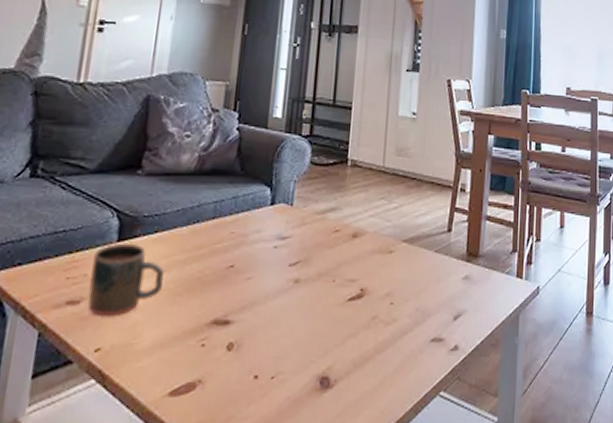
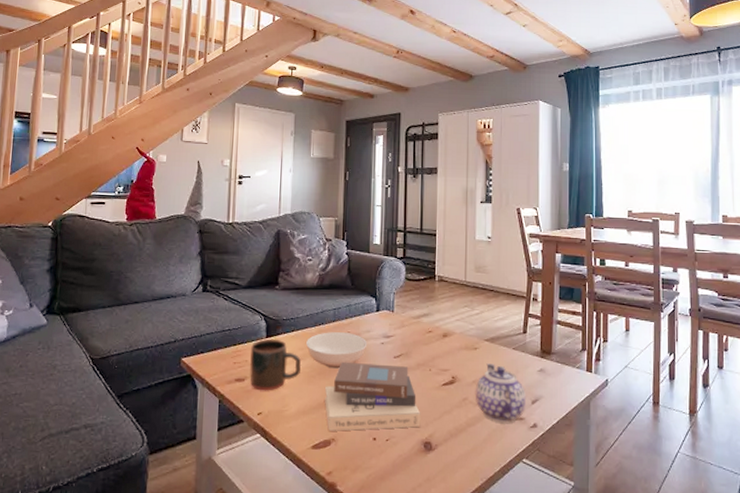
bowl: none [173,233,256,283] -> present [306,332,368,369]
books: none [192,272,319,369] -> present [324,361,421,431]
teapot: none [387,270,448,348] -> present [475,363,527,424]

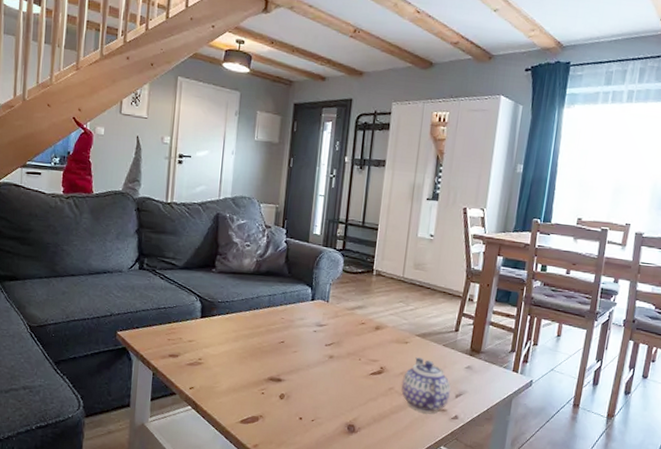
mug: present [249,338,302,391] -> none [183,319,235,368]
bowl: present [306,332,368,369] -> none [240,317,301,352]
books: present [324,361,421,431] -> none [255,345,347,411]

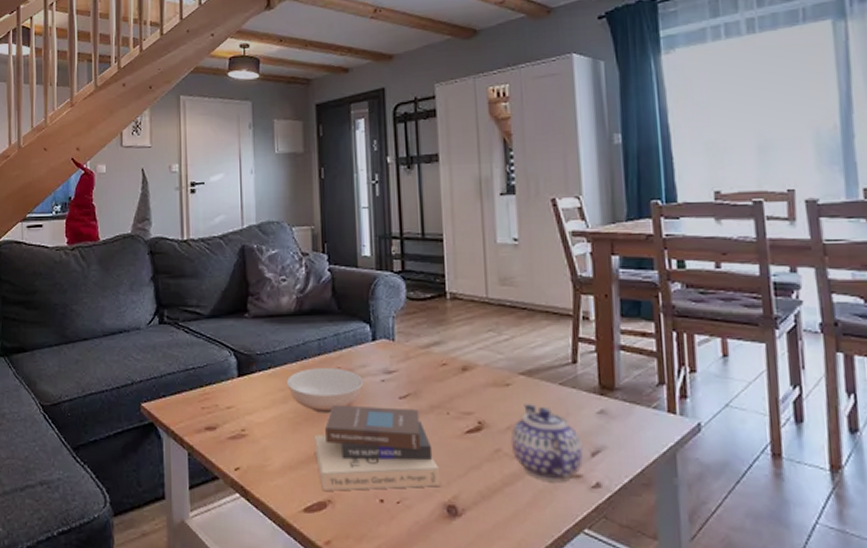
bowl: none [240,317,301,352] -> present [287,368,364,413]
books: none [255,345,347,411] -> present [313,404,441,491]

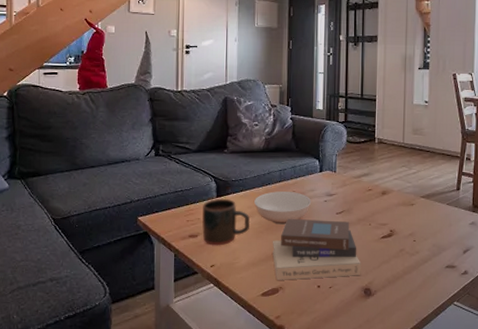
mug: none [220,378,284,442] -> present [201,198,251,246]
teapot: present [510,404,584,483] -> none [411,218,459,272]

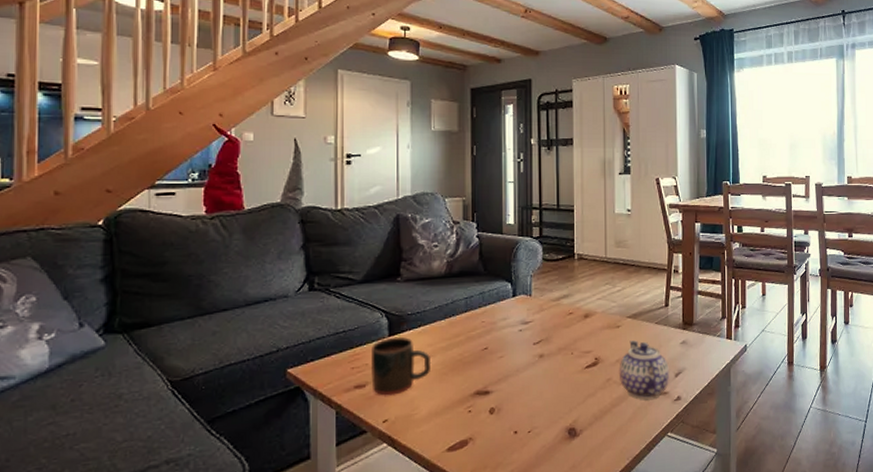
bowl: present [254,191,312,225] -> none [436,322,504,363]
books: present [272,218,361,280] -> none [458,352,564,430]
teapot: none [411,218,459,272] -> present [618,340,670,401]

